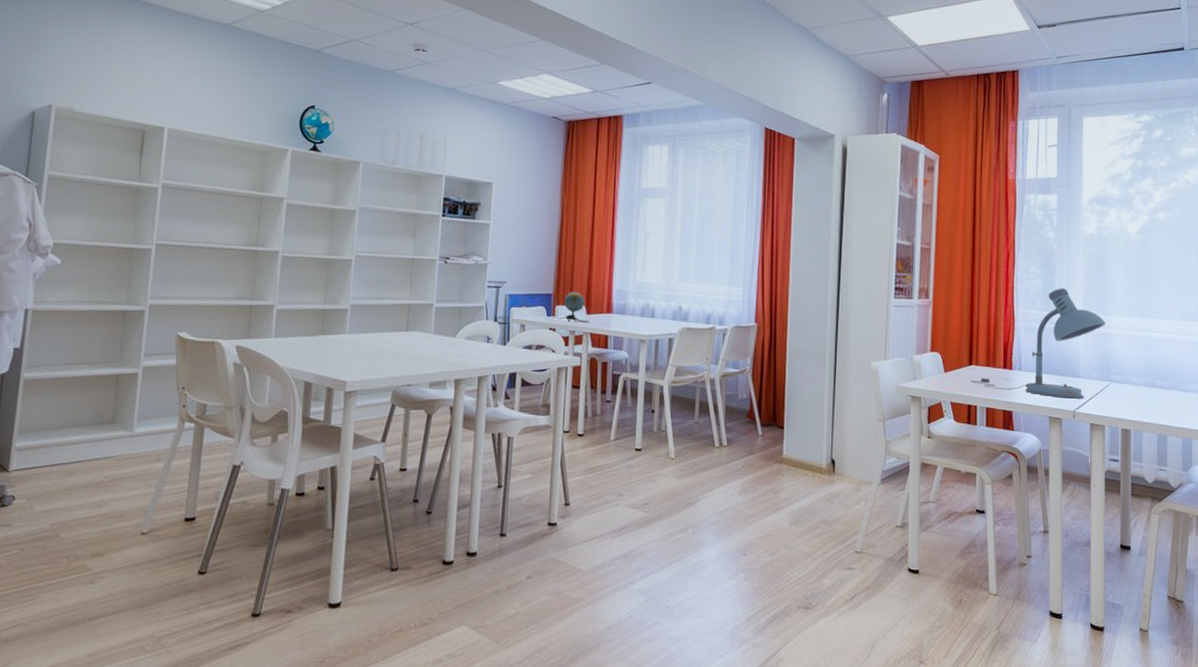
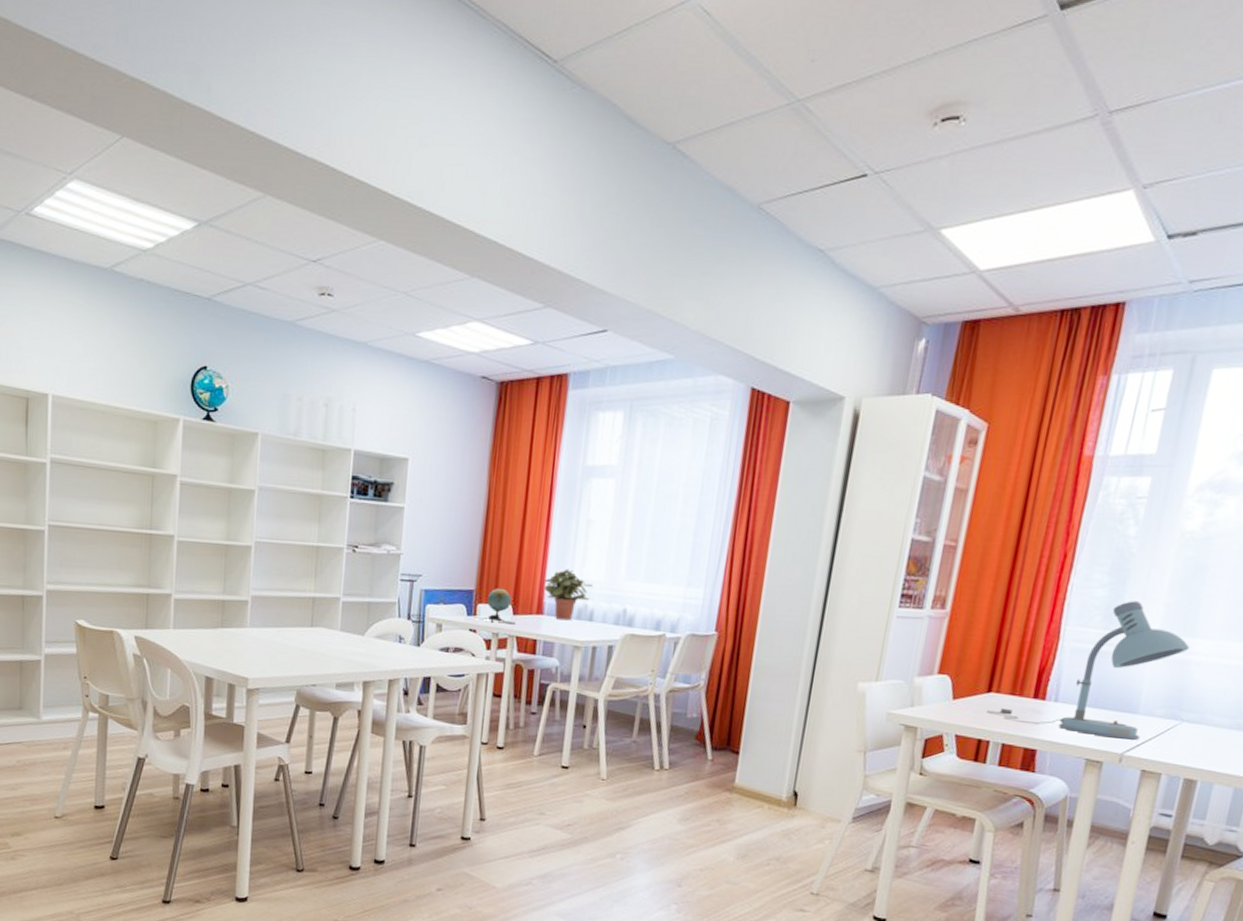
potted plant: none [612,273,652,318] -> present [544,569,592,621]

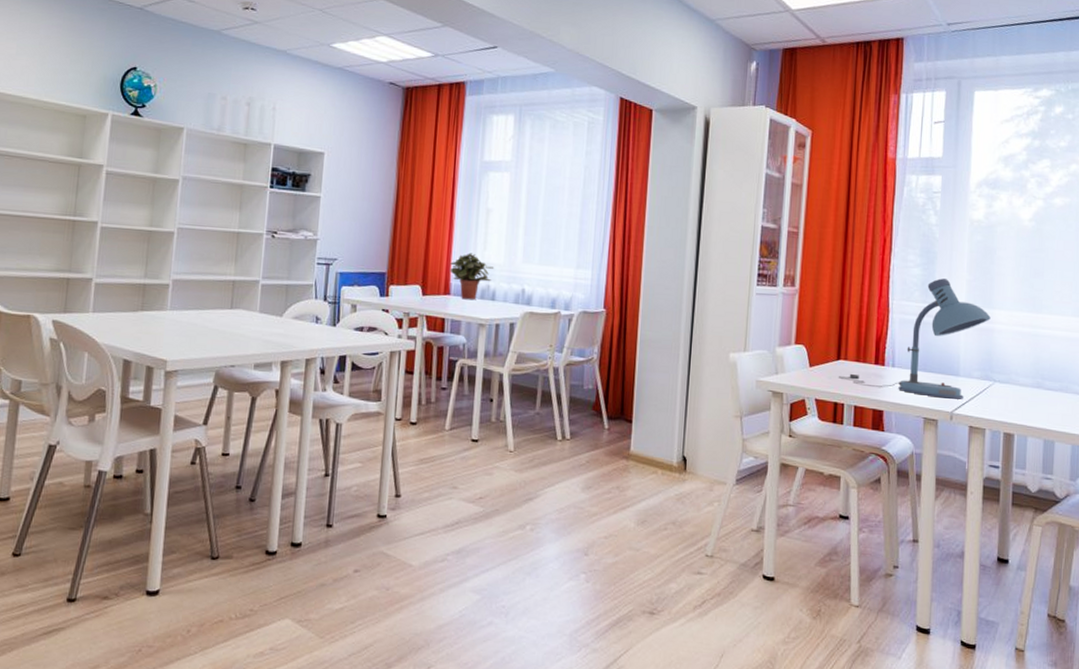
globe: present [473,588,516,623] -> none [385,270,425,303]

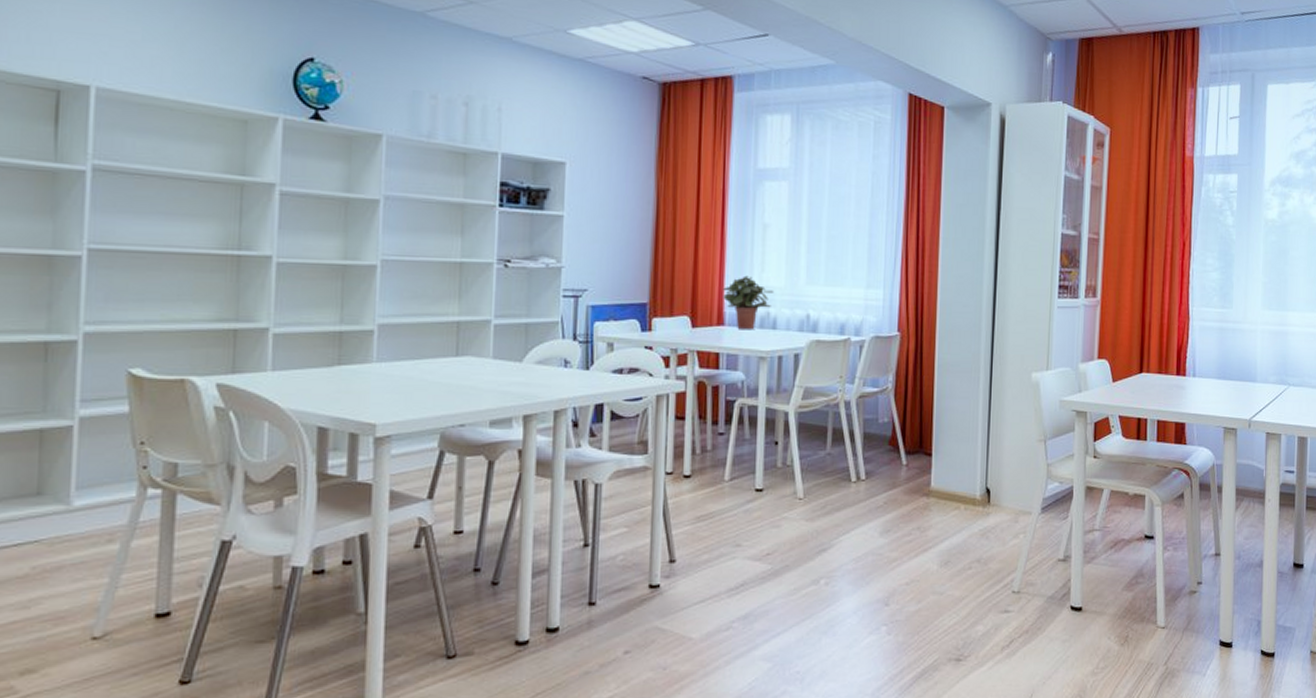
desk lamp: present [839,278,991,400] -> none [1142,282,1285,406]

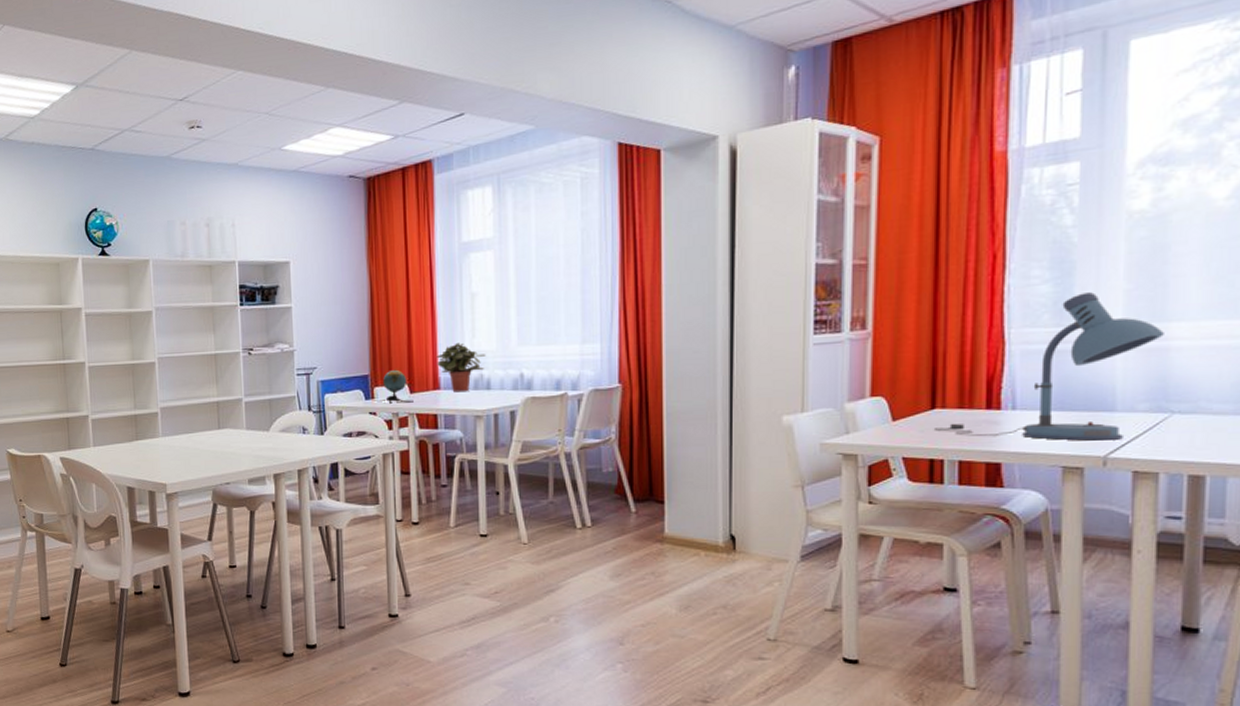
globe: none [648,299,695,338] -> present [371,369,414,404]
desk lamp: none [1142,282,1285,406] -> present [935,292,1164,441]

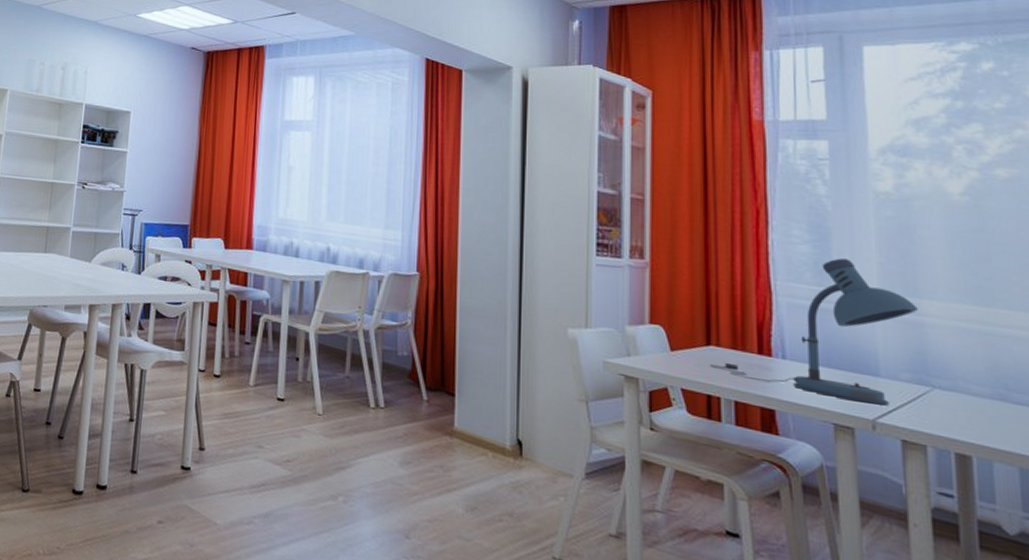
globe: present [371,369,414,404] -> none [188,224,227,257]
potted plant: present [437,342,485,393] -> none [252,209,296,256]

